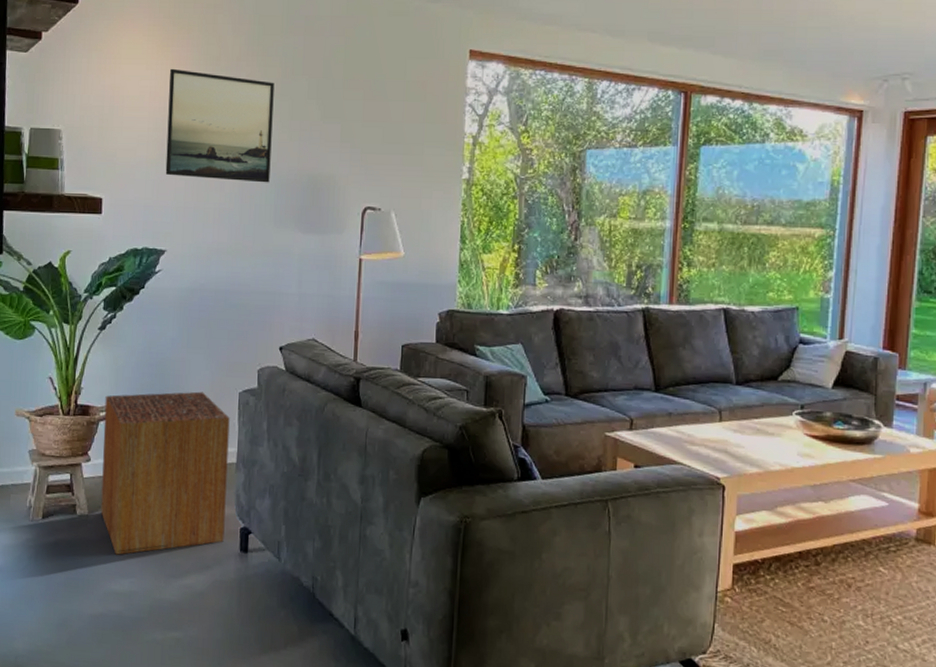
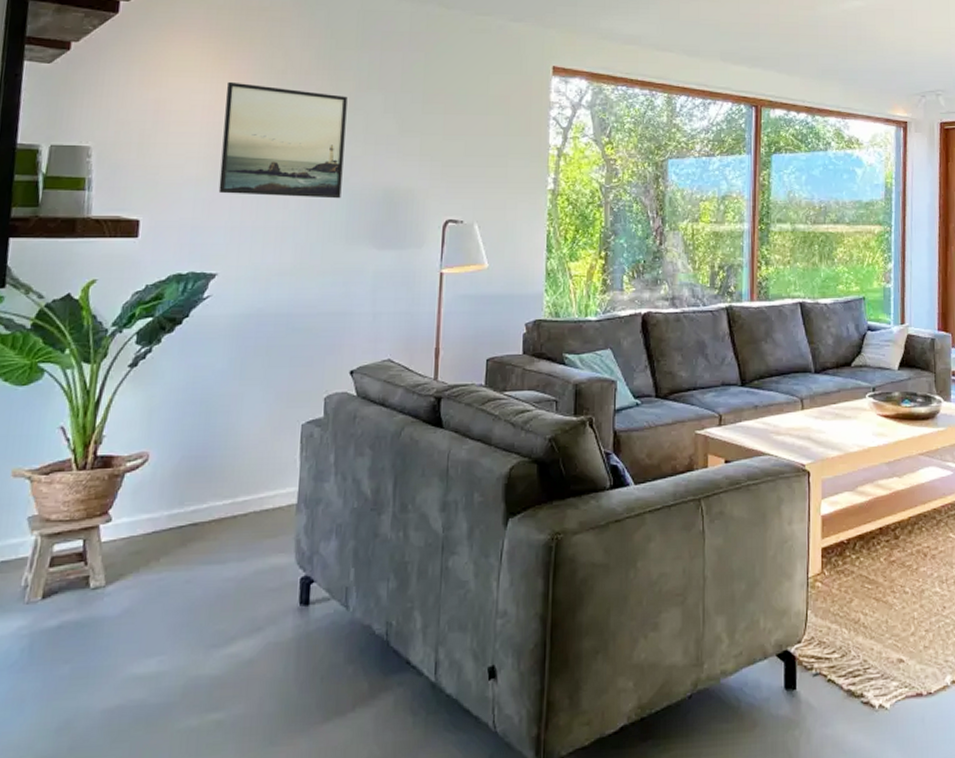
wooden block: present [100,391,230,555] -> none [122,427,290,630]

